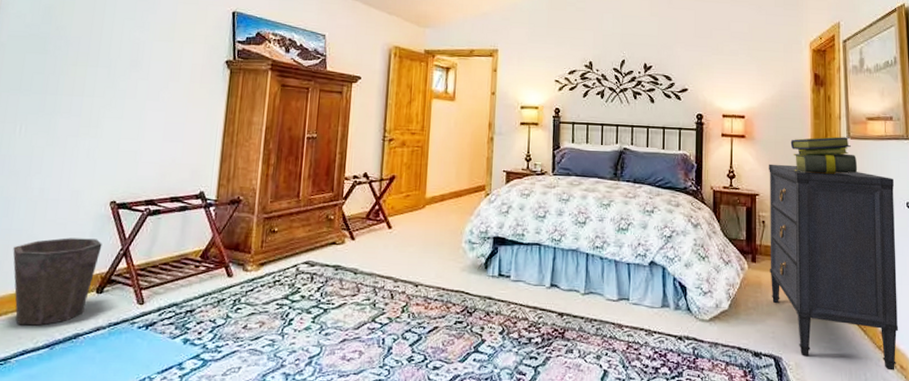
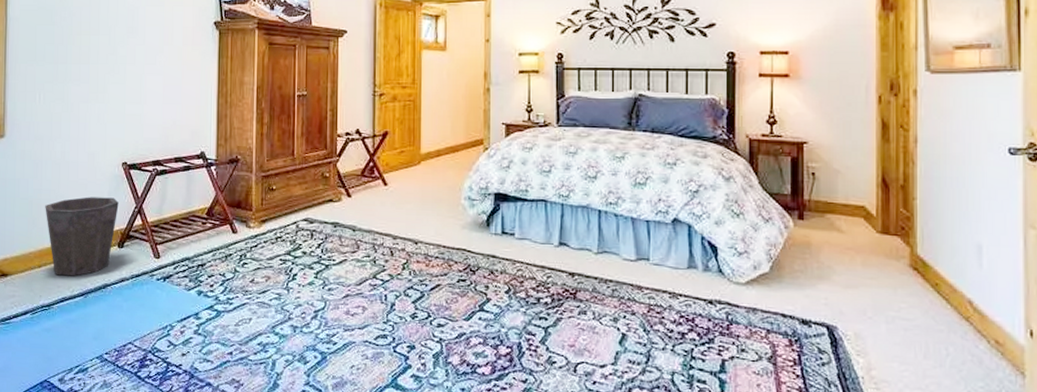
dresser: present [769,163,899,371] -> none [820,106,994,346]
stack of books: present [790,136,858,175] -> none [849,71,940,117]

